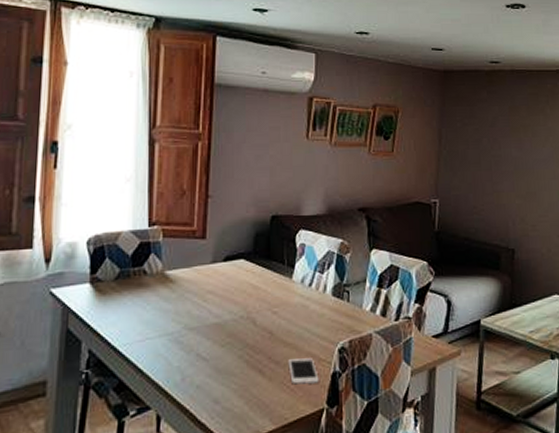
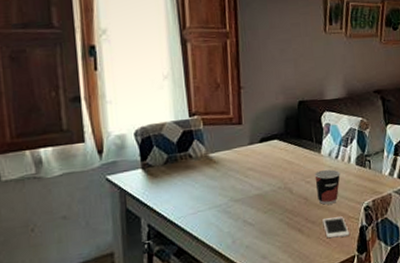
cup: none [283,298,313,342] -> present [314,169,340,205]

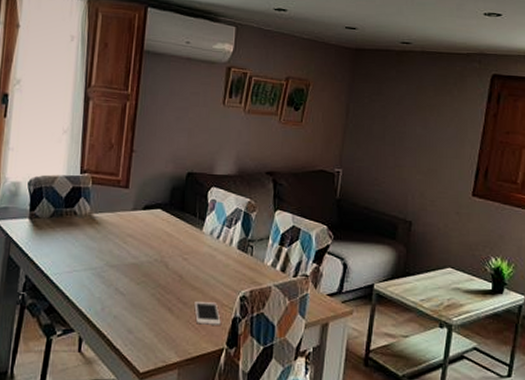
cup: present [314,169,340,205] -> none [192,248,220,287]

